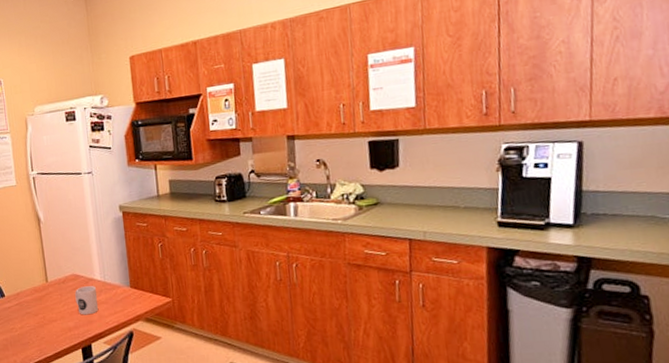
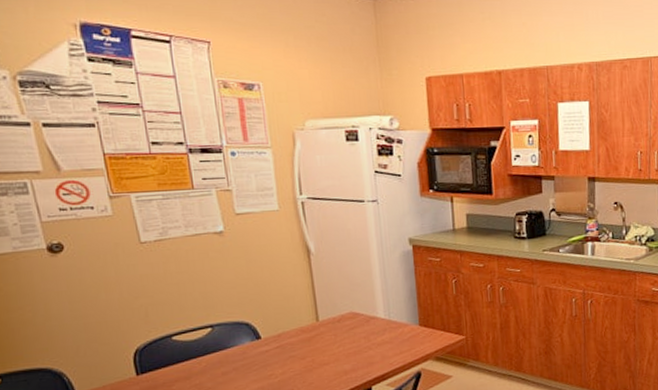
mug: present [75,286,99,315] -> none [353,324,382,357]

